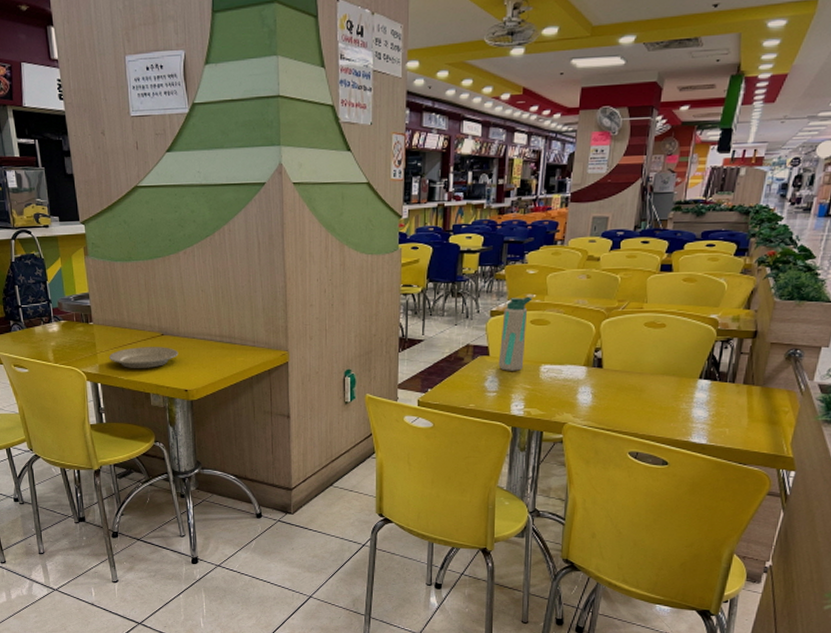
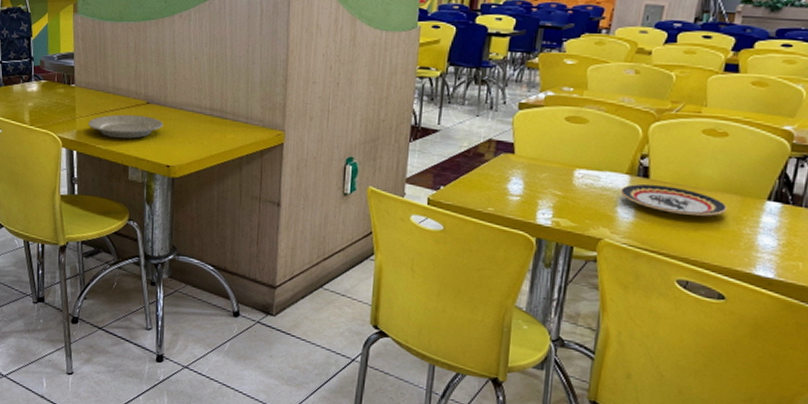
water bottle: present [498,296,532,371] -> none [524,89,569,174]
plate: none [579,373,668,396] -> present [619,183,728,216]

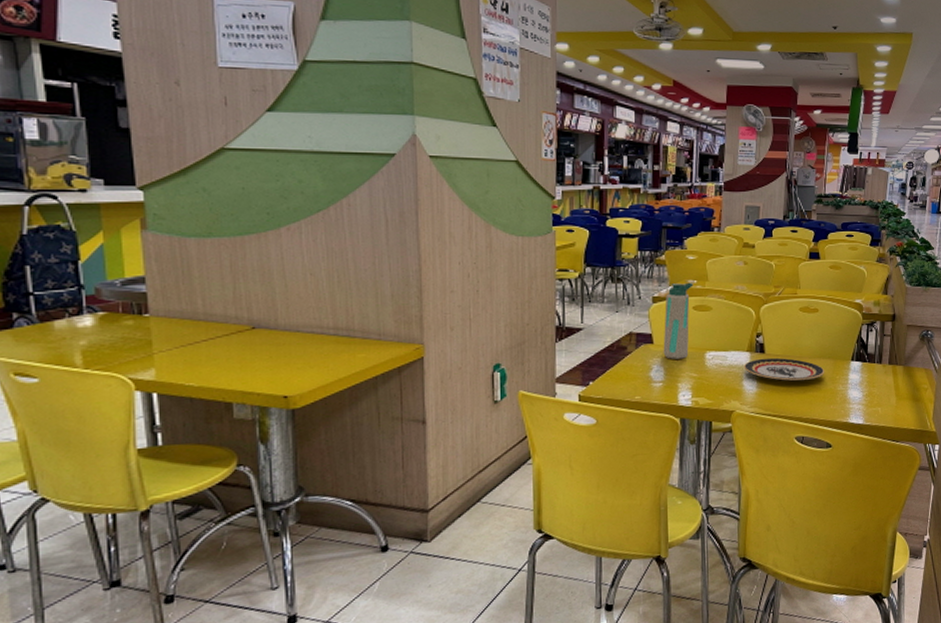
plate: present [87,114,164,139] -> none [171,343,276,373]
water bottle: none [524,89,569,174] -> present [663,282,694,359]

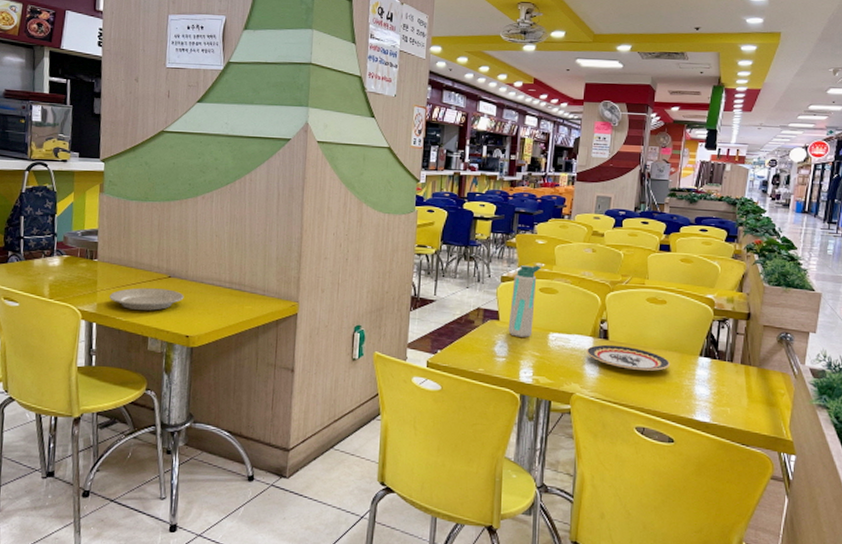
plate: none [171,343,276,373] -> present [109,288,184,311]

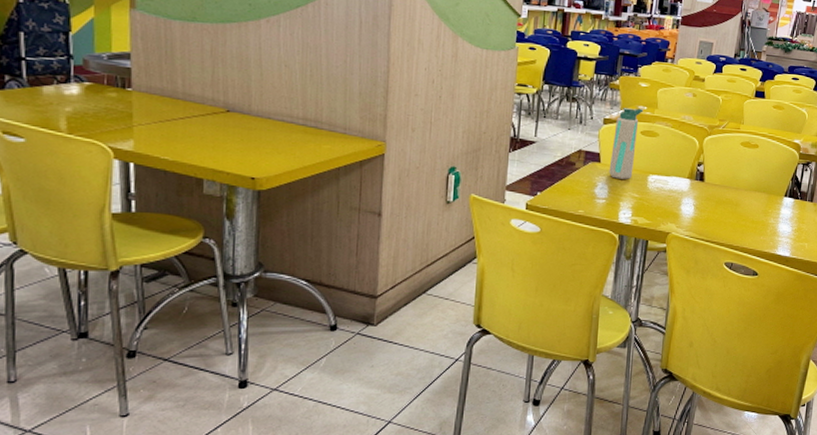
plate: present [109,288,184,311] -> none [149,123,247,150]
plate: present [586,344,671,371] -> none [682,186,759,211]

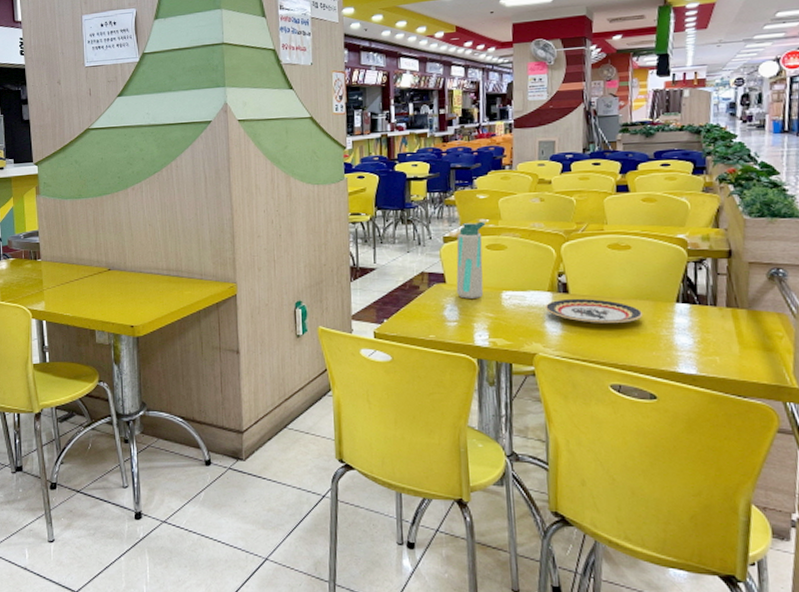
plate: none [682,186,759,211] -> present [544,298,644,323]

